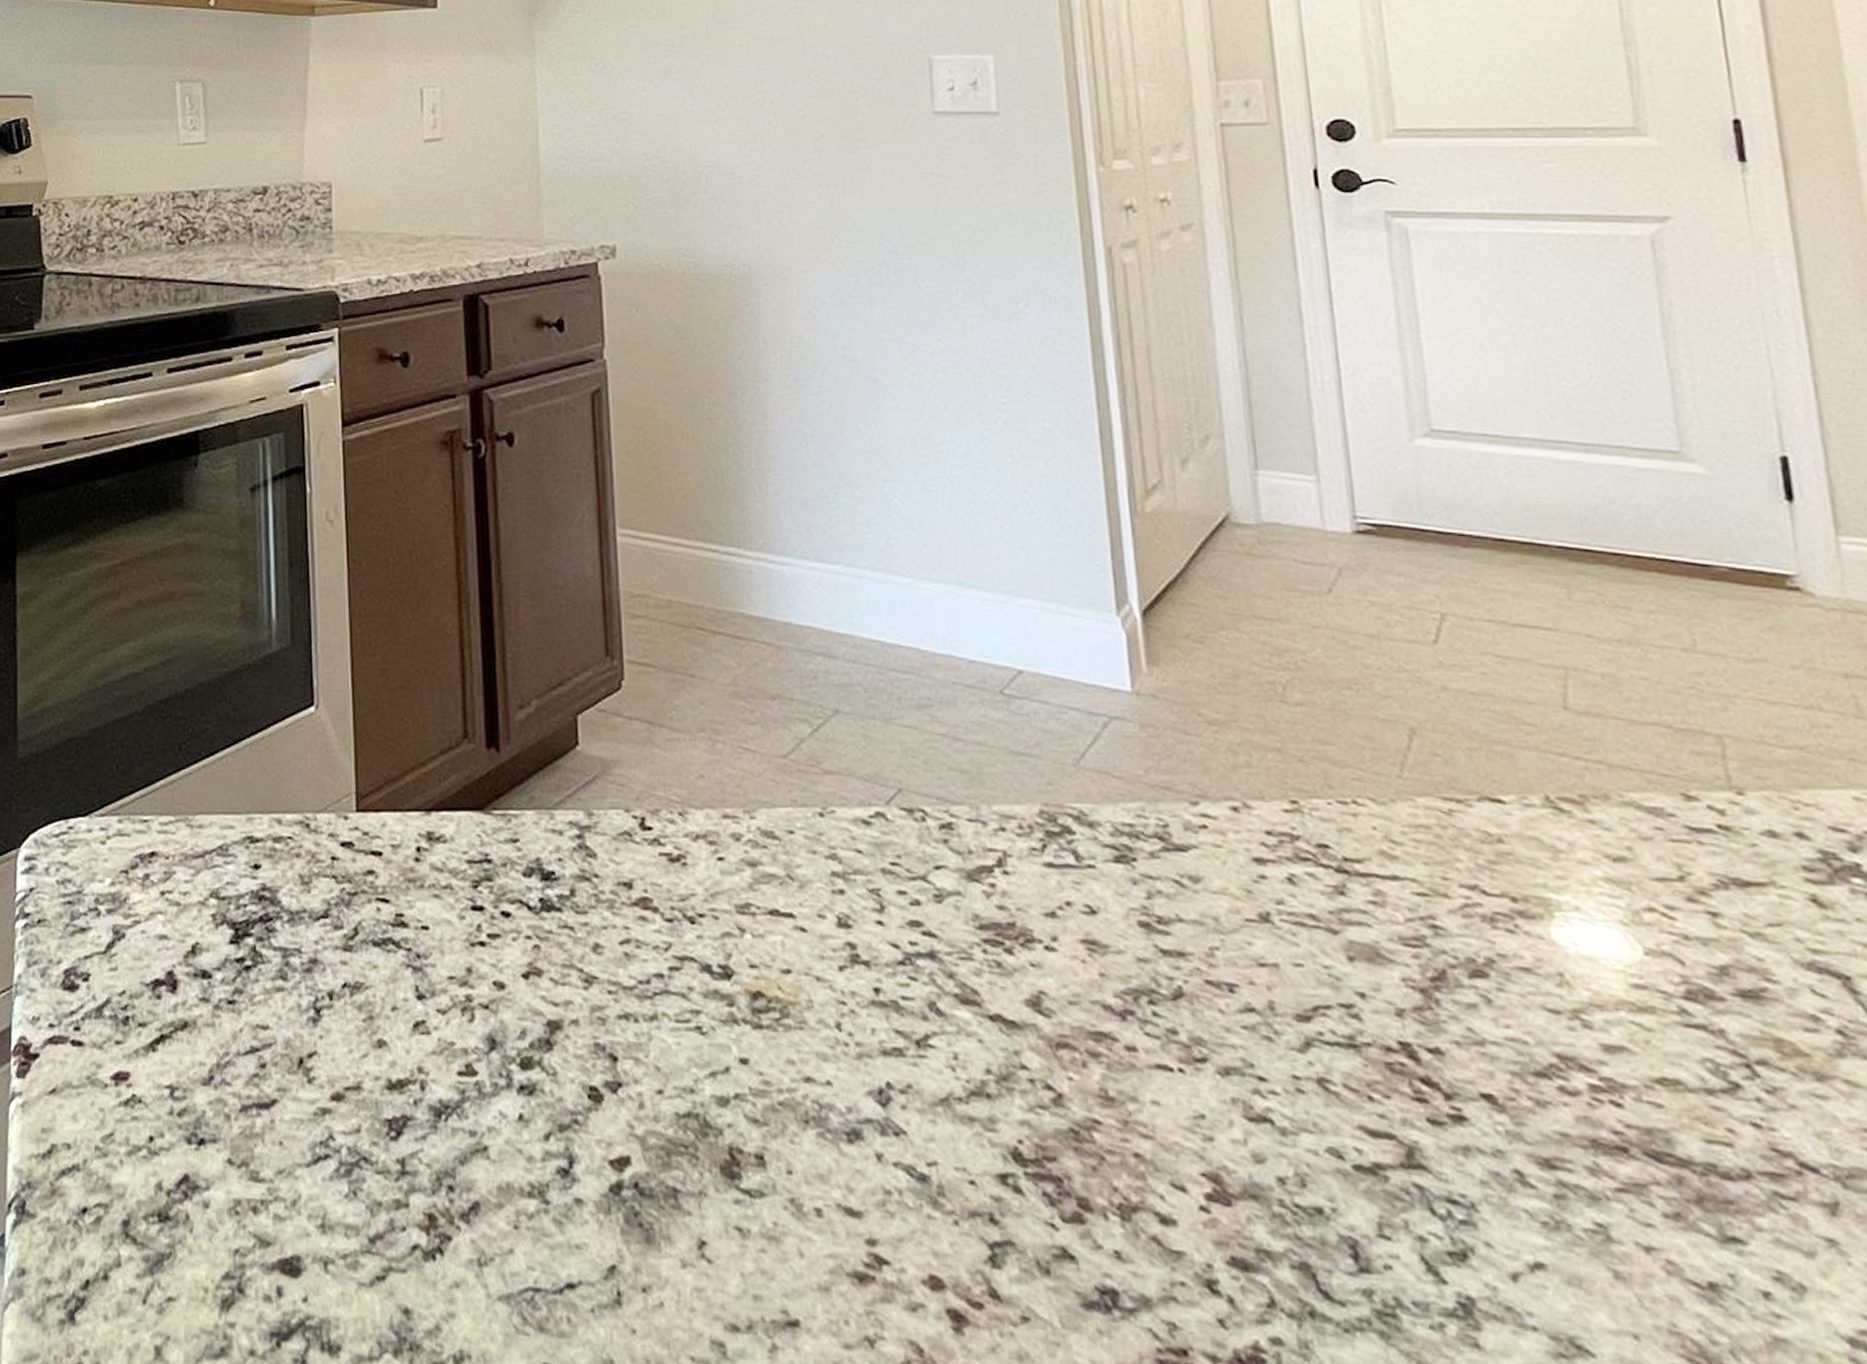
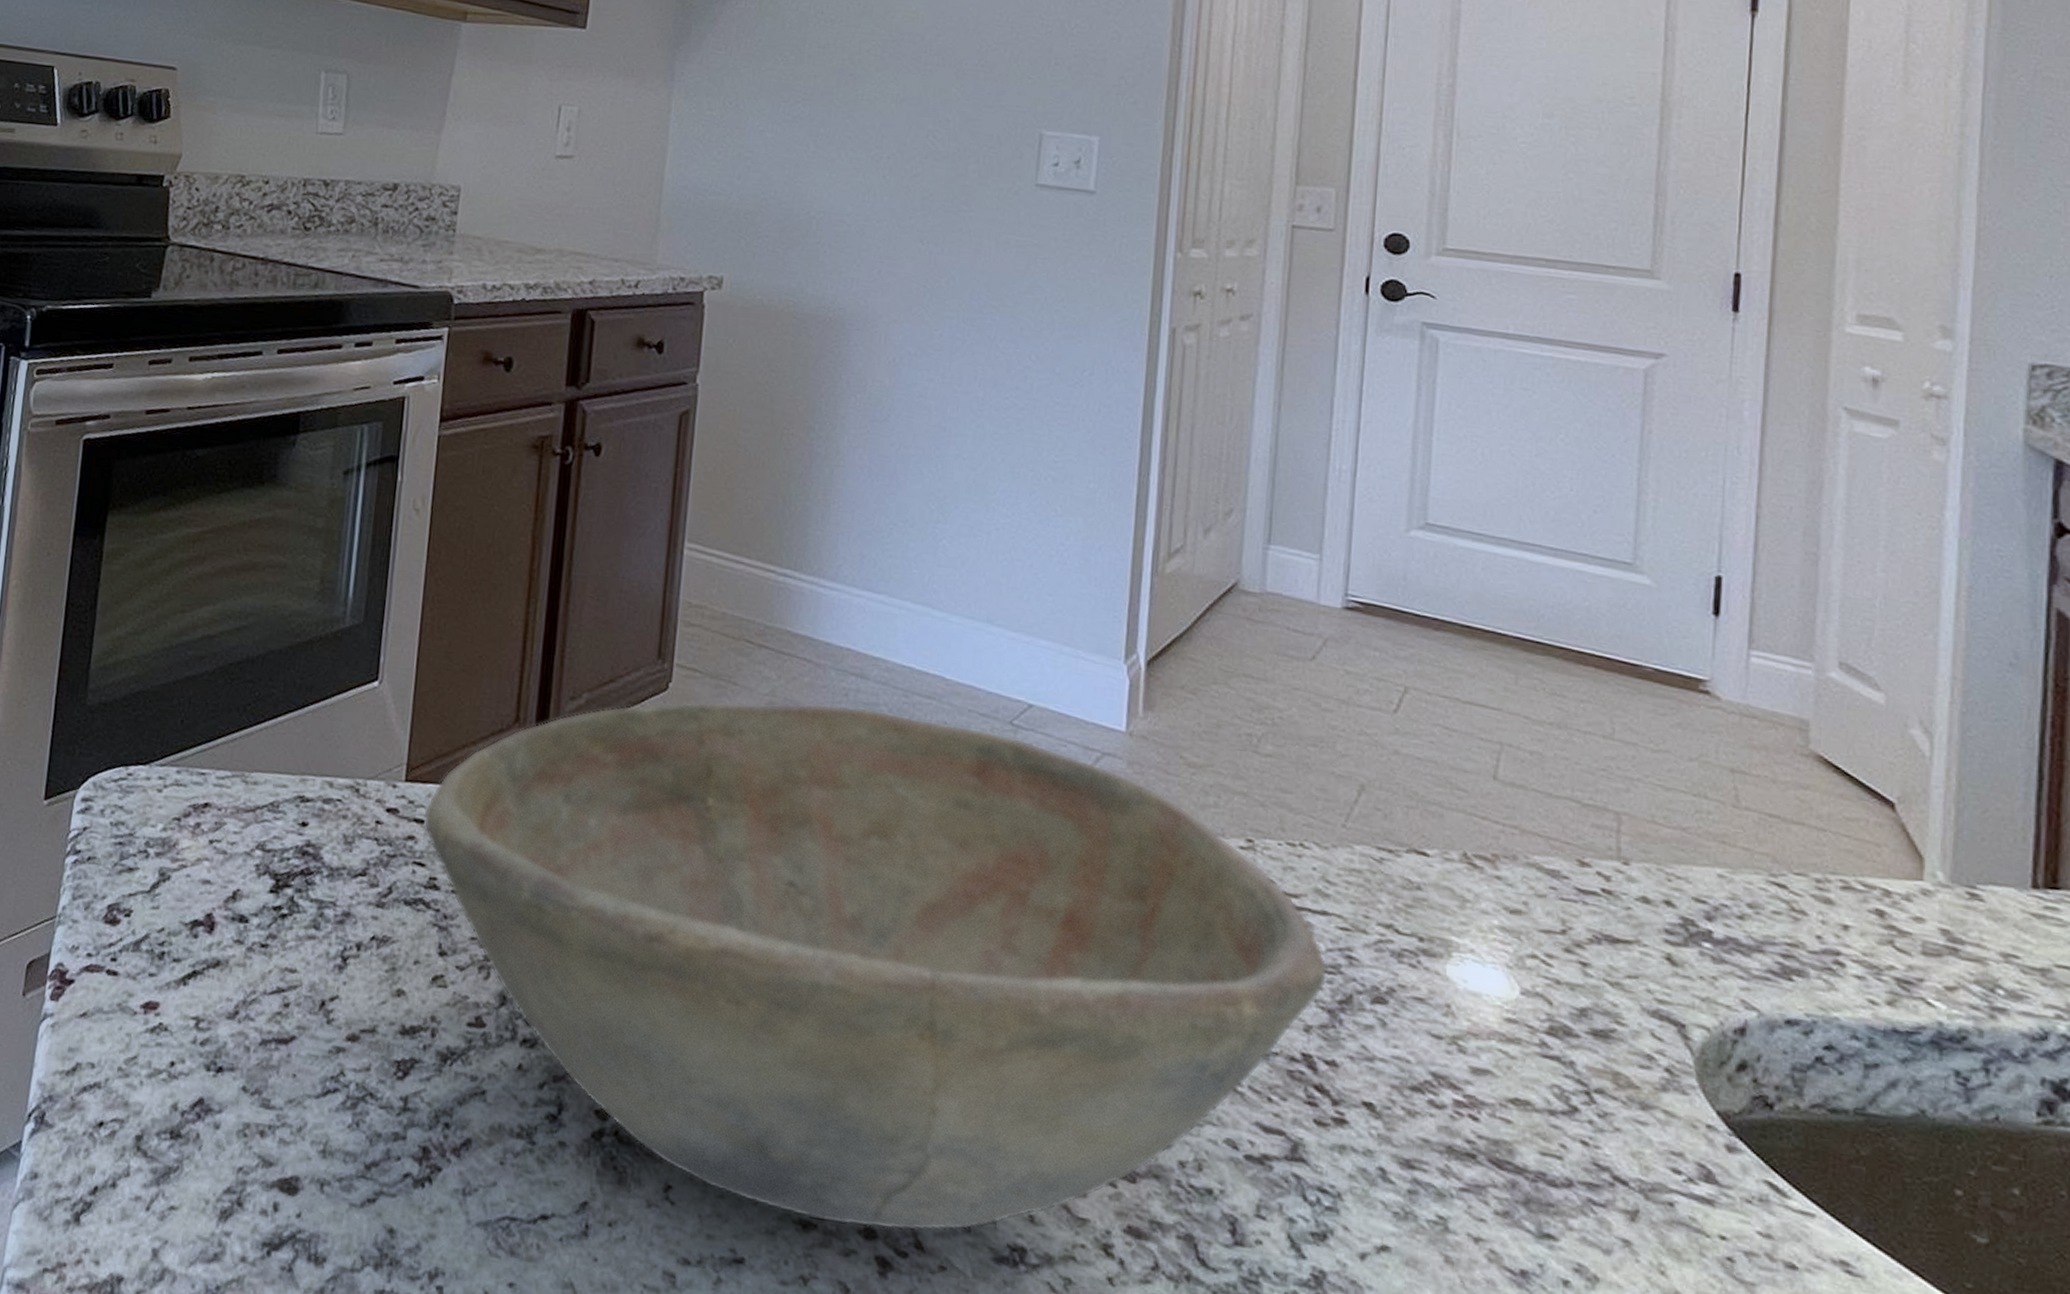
bowl: none [381,689,1413,1278] -> present [423,701,1328,1232]

